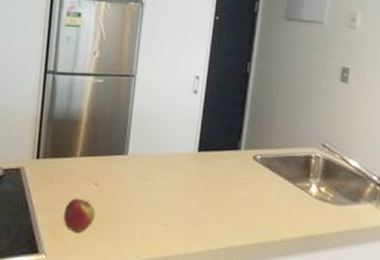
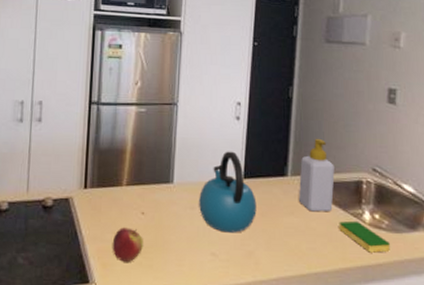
kettle: none [152,124,210,205] -> present [199,151,257,233]
soap bottle: none [250,113,286,185] -> present [298,138,335,212]
dish sponge: none [287,193,333,224] -> present [339,220,390,253]

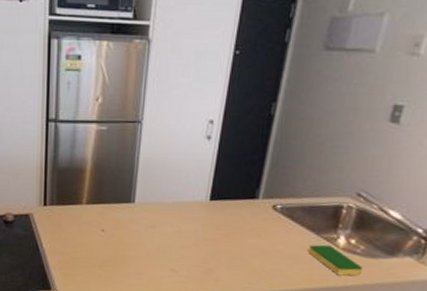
apple: present [112,227,143,262] -> none [72,243,103,274]
kettle: present [199,151,257,233] -> none [160,172,222,252]
soap bottle: present [298,138,335,212] -> none [267,160,313,236]

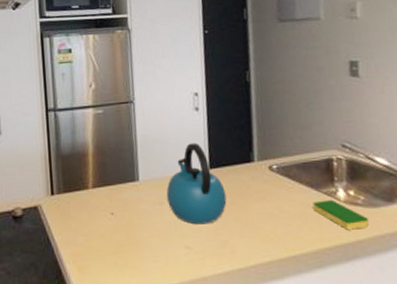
kettle: none [160,172,222,252] -> present [166,142,227,225]

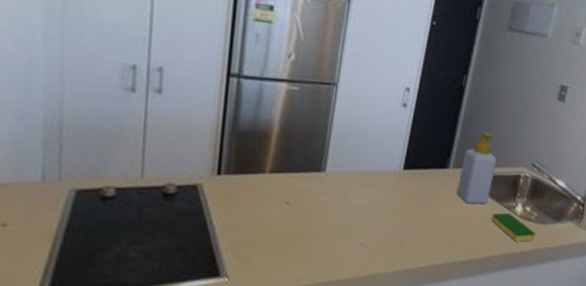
kettle: present [166,142,227,225] -> none [352,140,414,224]
soap bottle: none [266,120,305,195] -> present [456,131,497,205]

